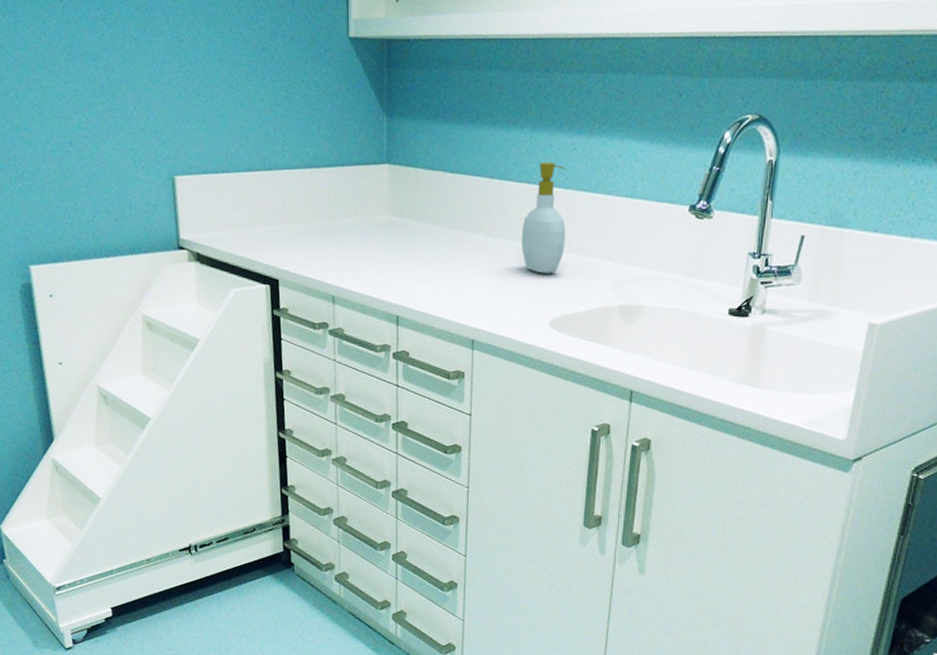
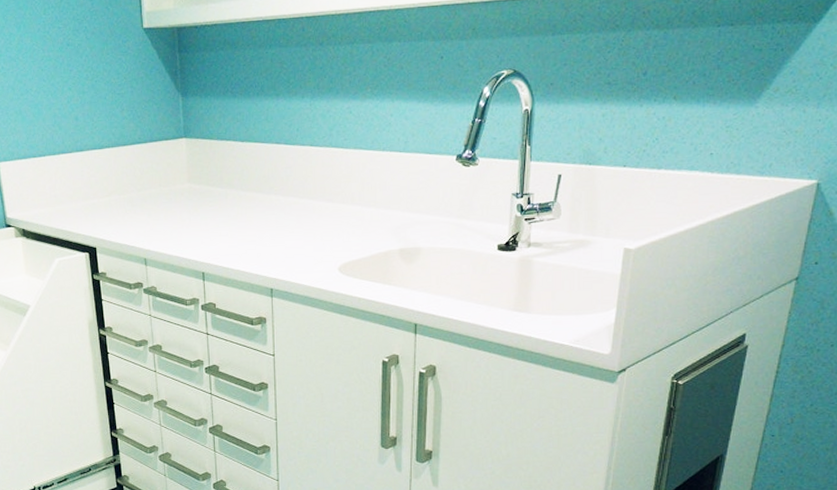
soap bottle: present [521,161,566,274] -> none [308,125,348,226]

